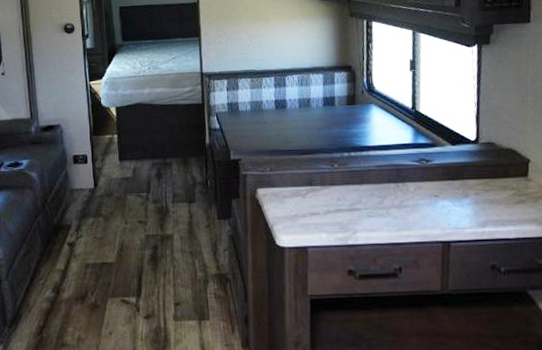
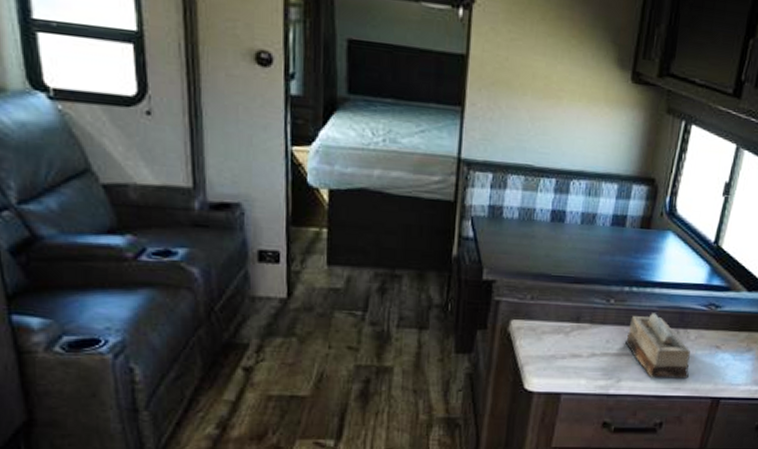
mortar and pestle: none [353,172,417,229] -> present [624,313,690,380]

